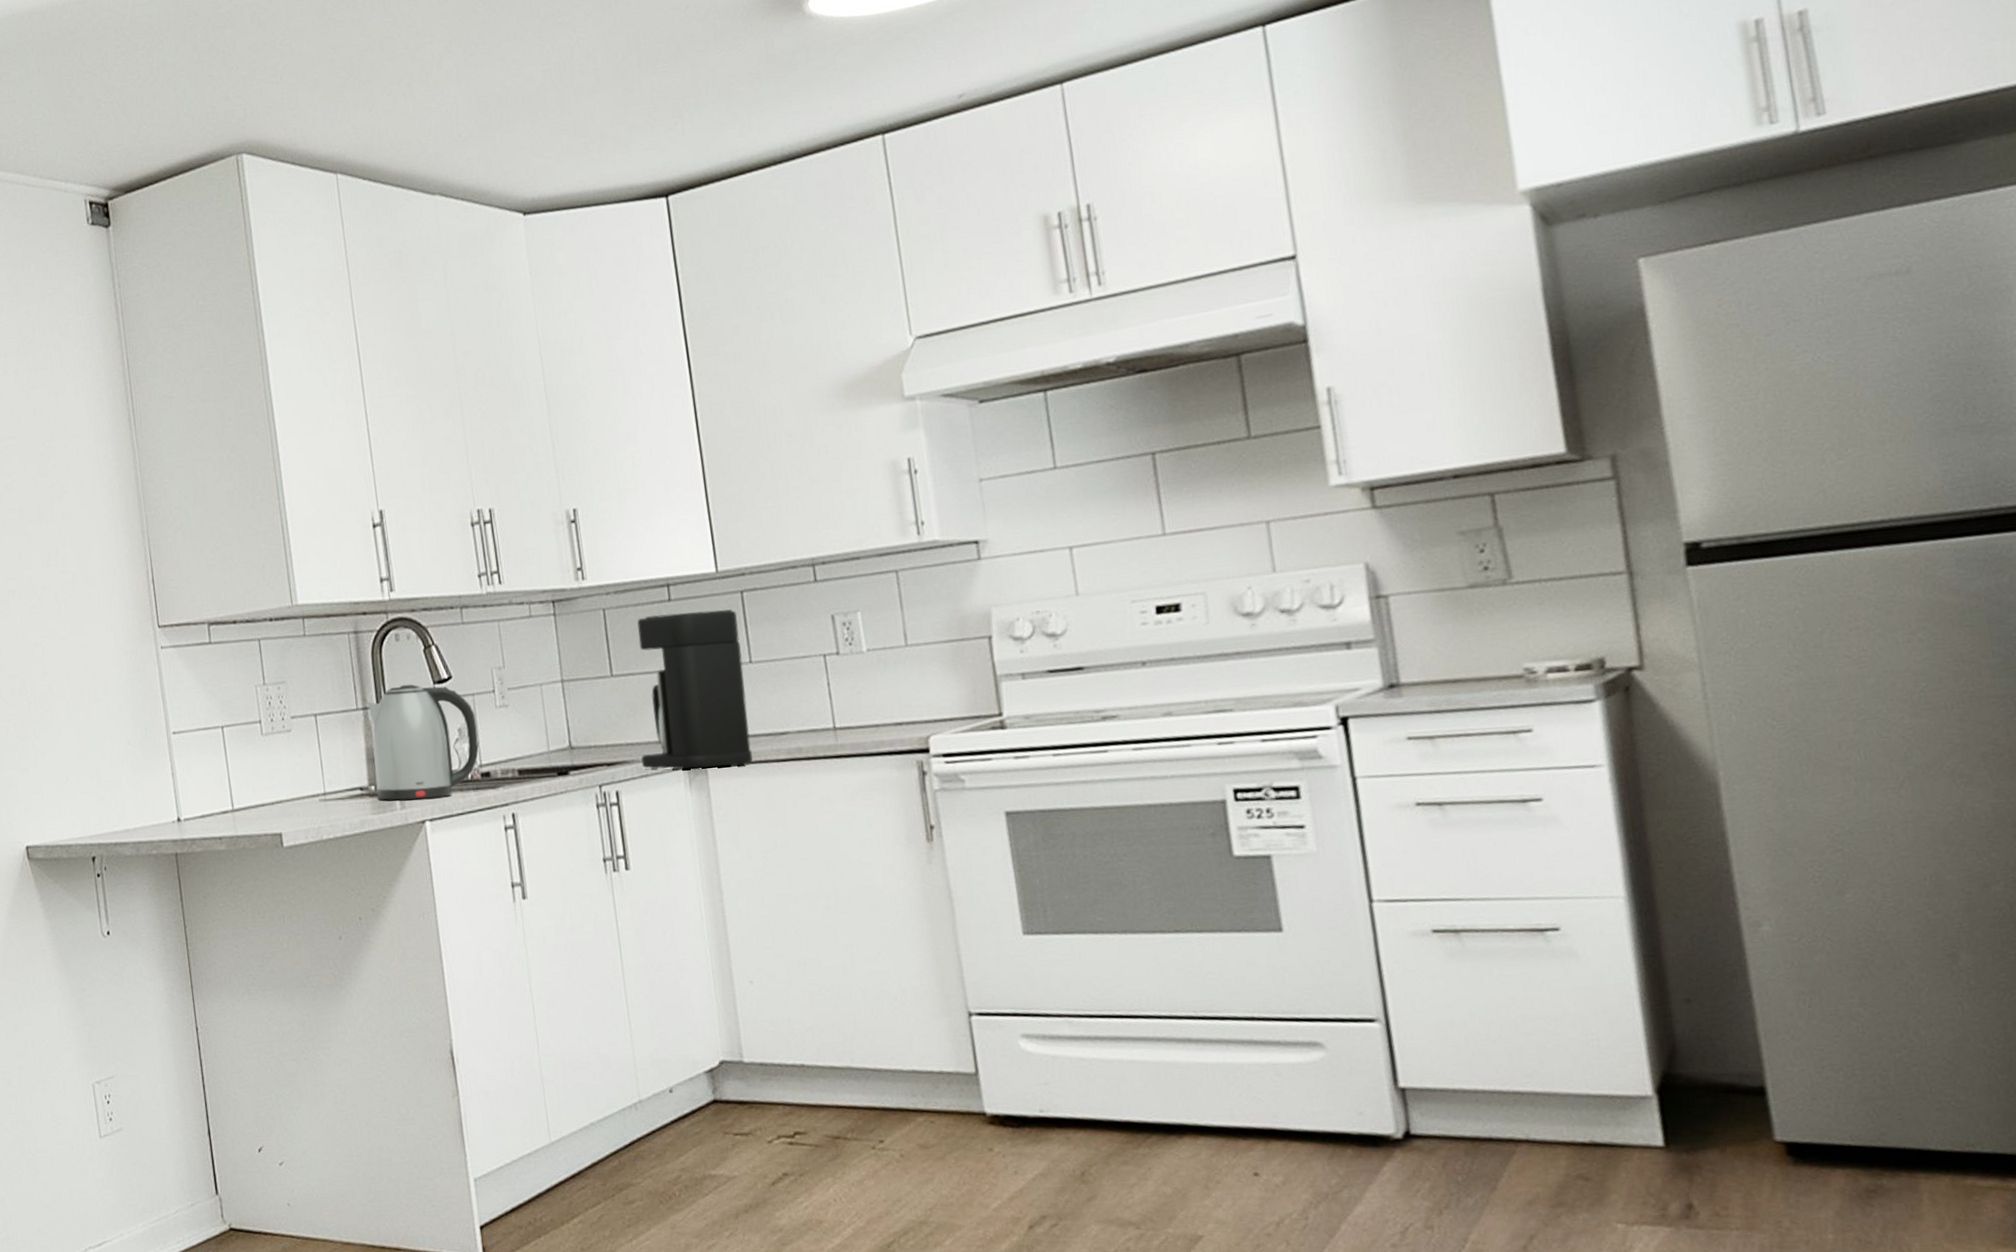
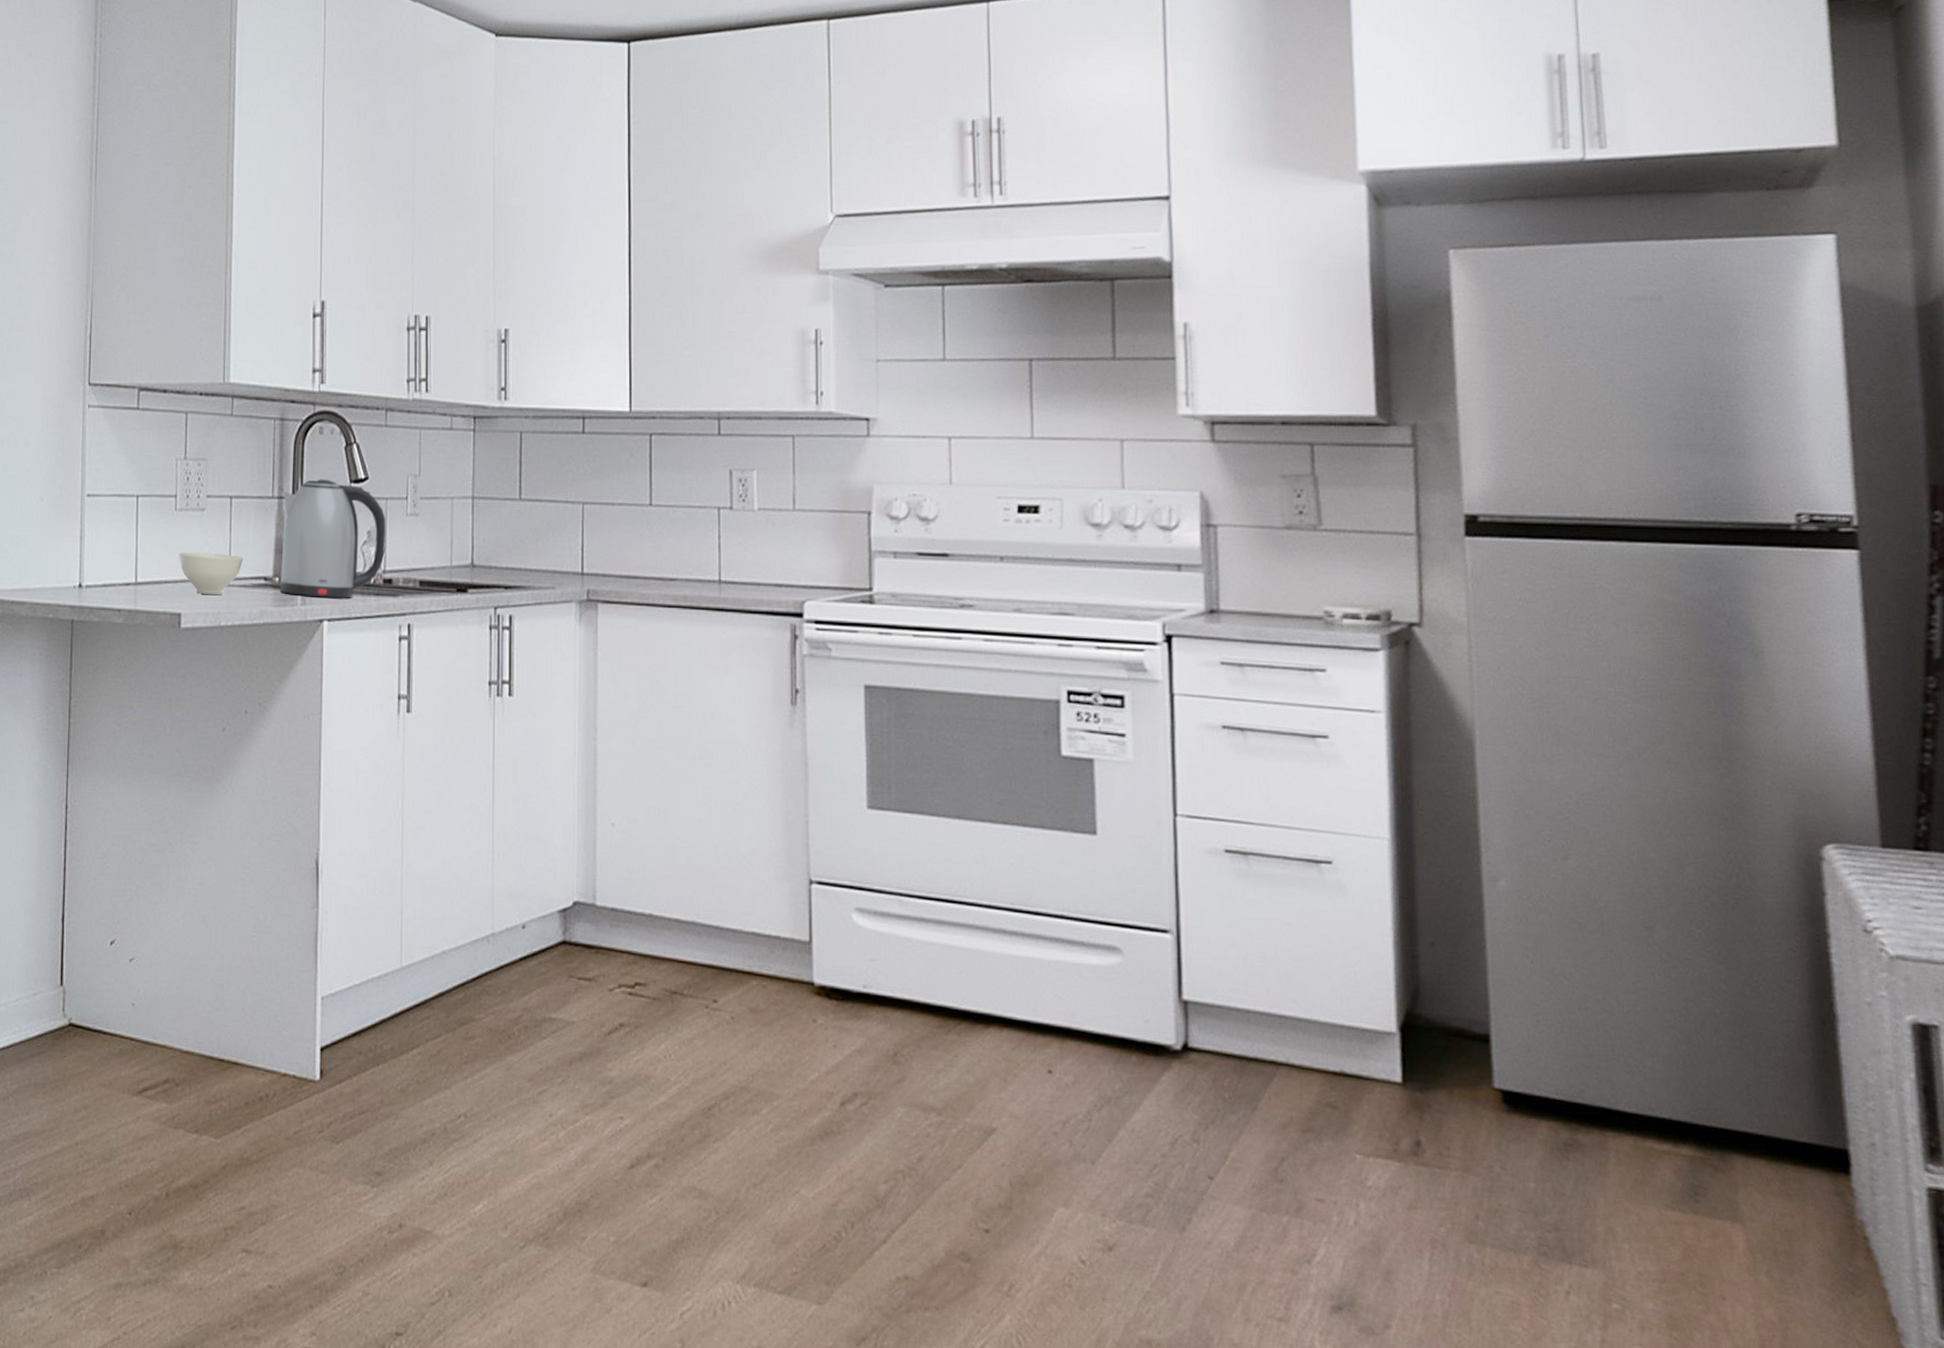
bowl: none [270,770,337,812] -> present [178,552,244,596]
coffee maker: present [637,609,753,771] -> none [537,444,644,605]

